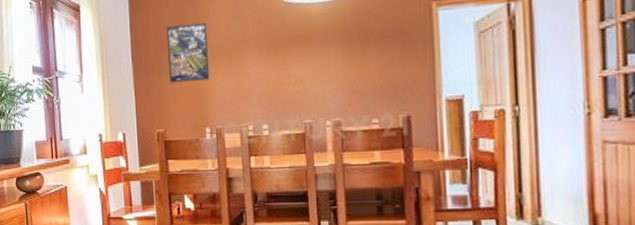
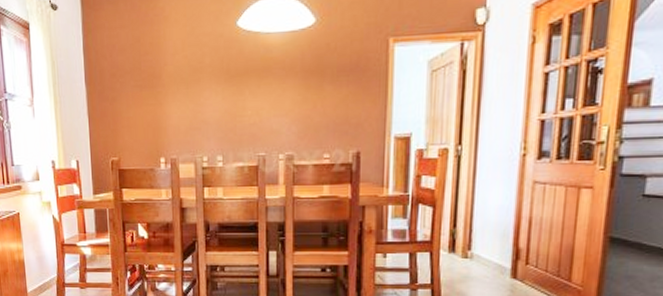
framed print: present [166,22,210,83] -> none [121,48,166,111]

